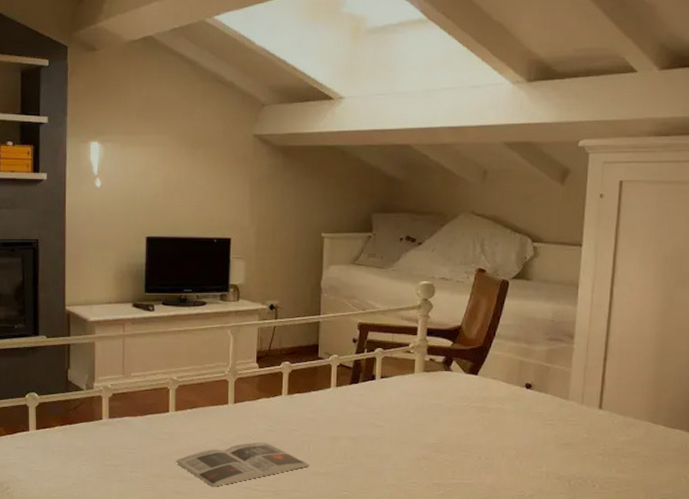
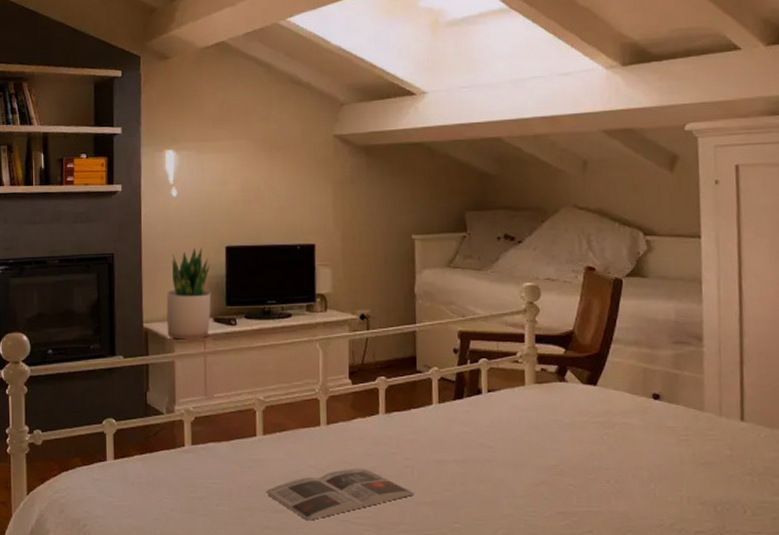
planter: none [88,236,132,323] -> present [166,247,211,340]

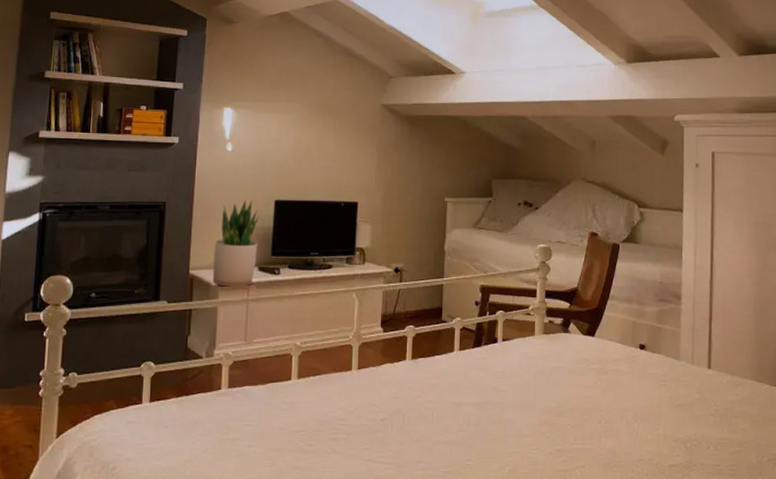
magazine: present [266,468,414,521] -> none [296,410,433,460]

